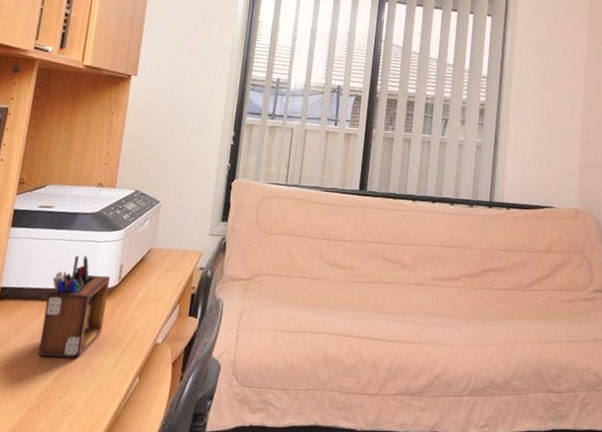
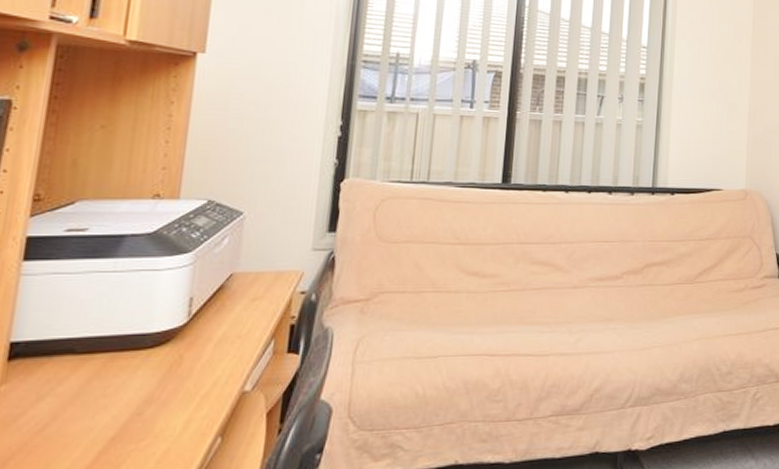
desk organizer: present [38,255,111,358] -> none [72,288,177,427]

